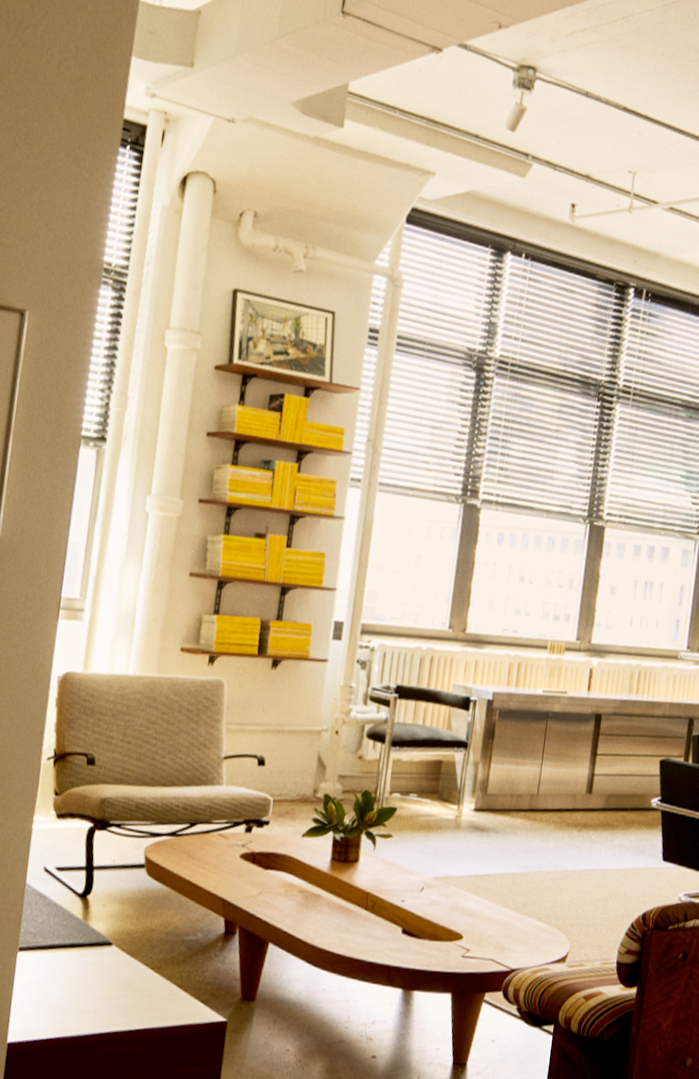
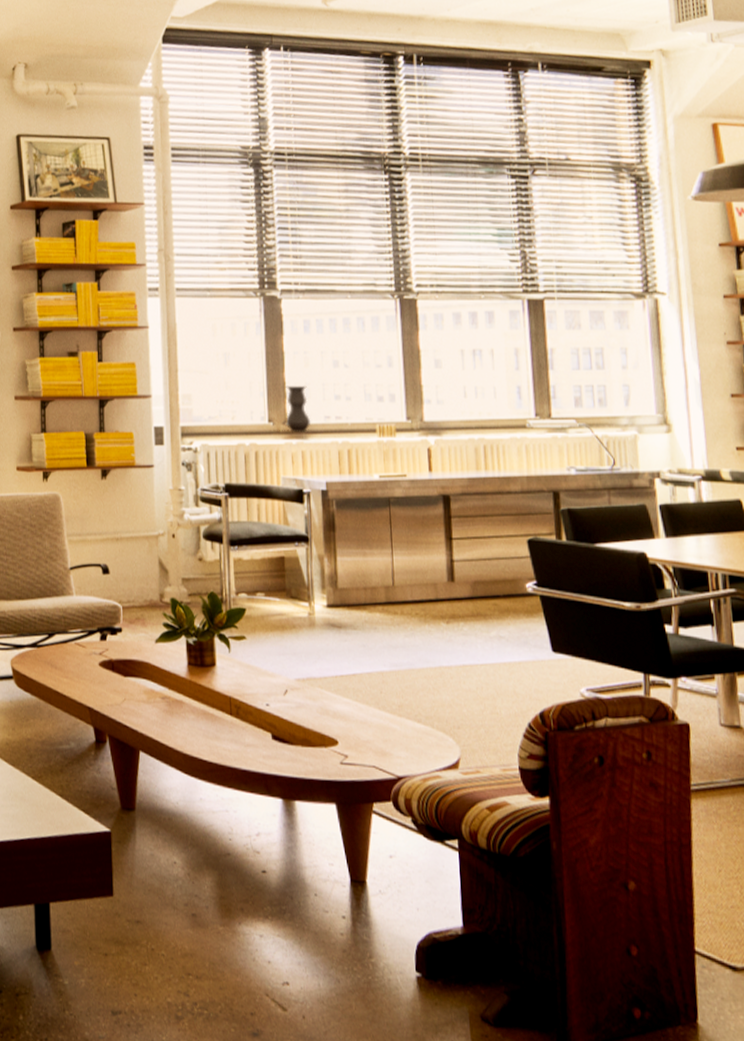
vase: none [464,594,491,642] -> present [285,385,311,434]

